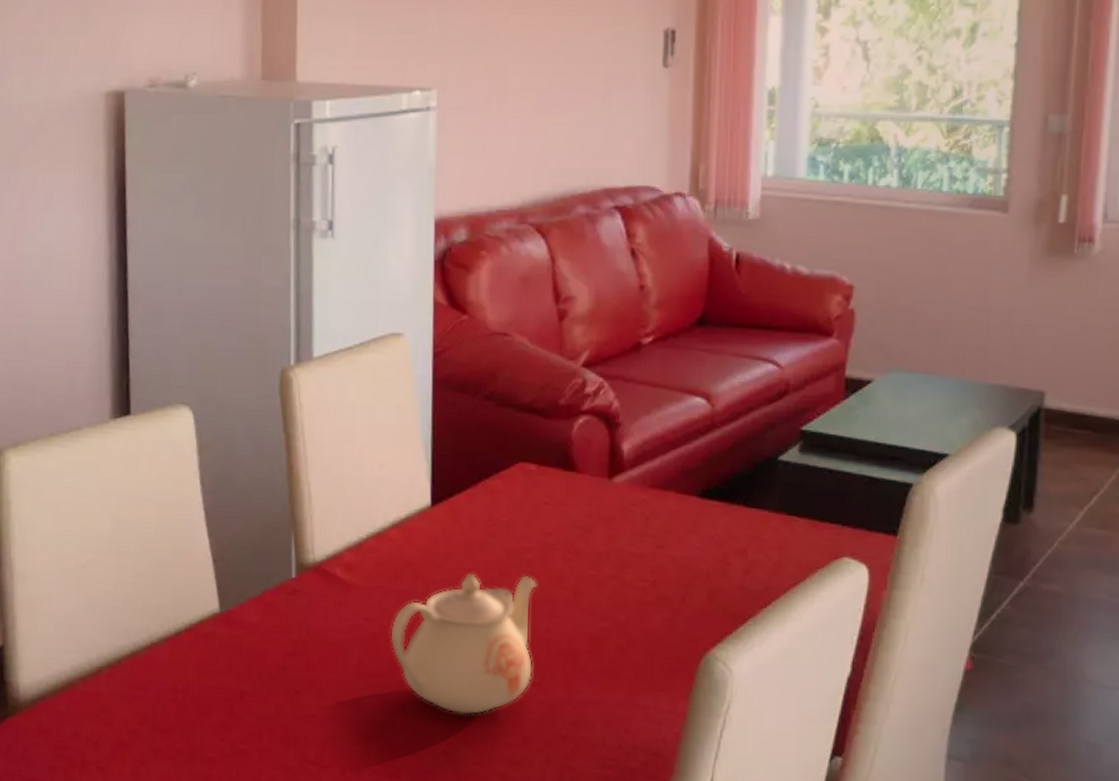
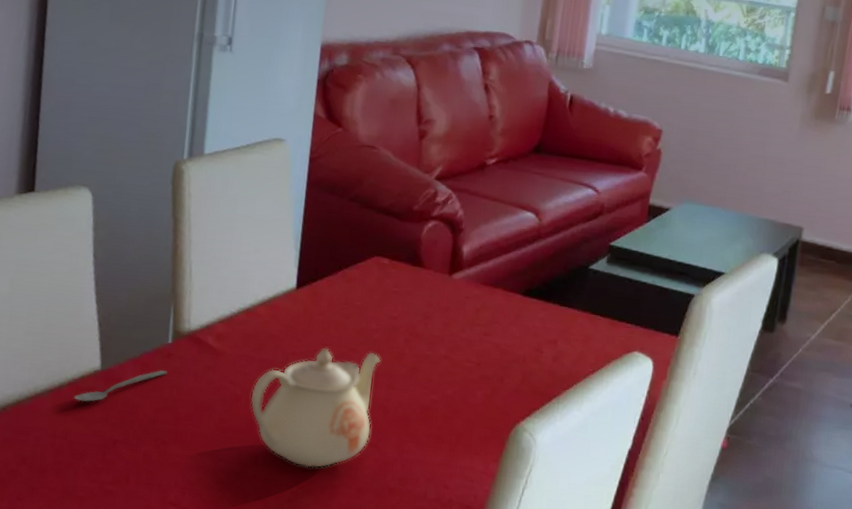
spoon: none [193,609,294,650] -> present [73,370,167,402]

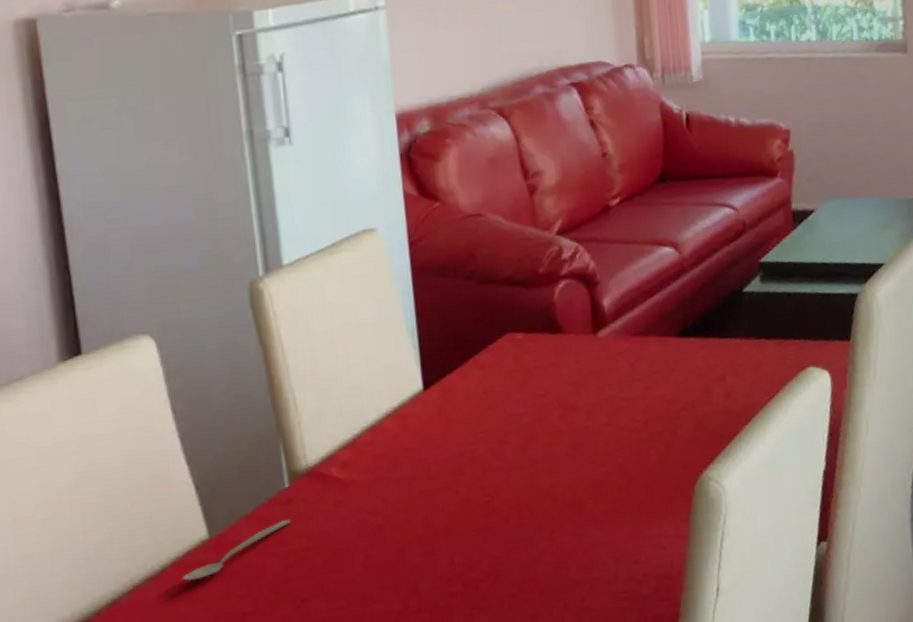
teapot: present [250,347,381,468] -> none [395,438,542,584]

